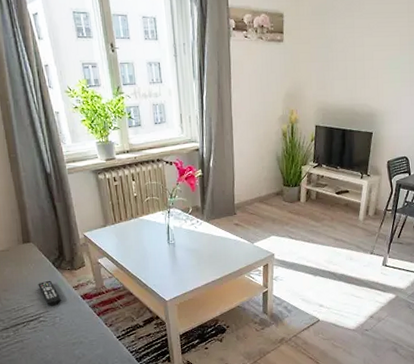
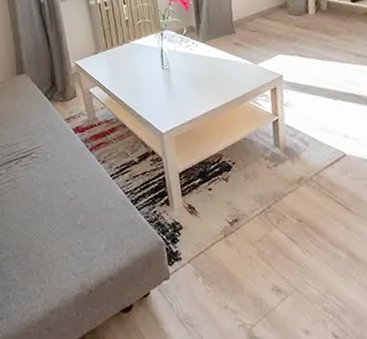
remote control: present [38,280,61,306] -> none [30,113,53,141]

